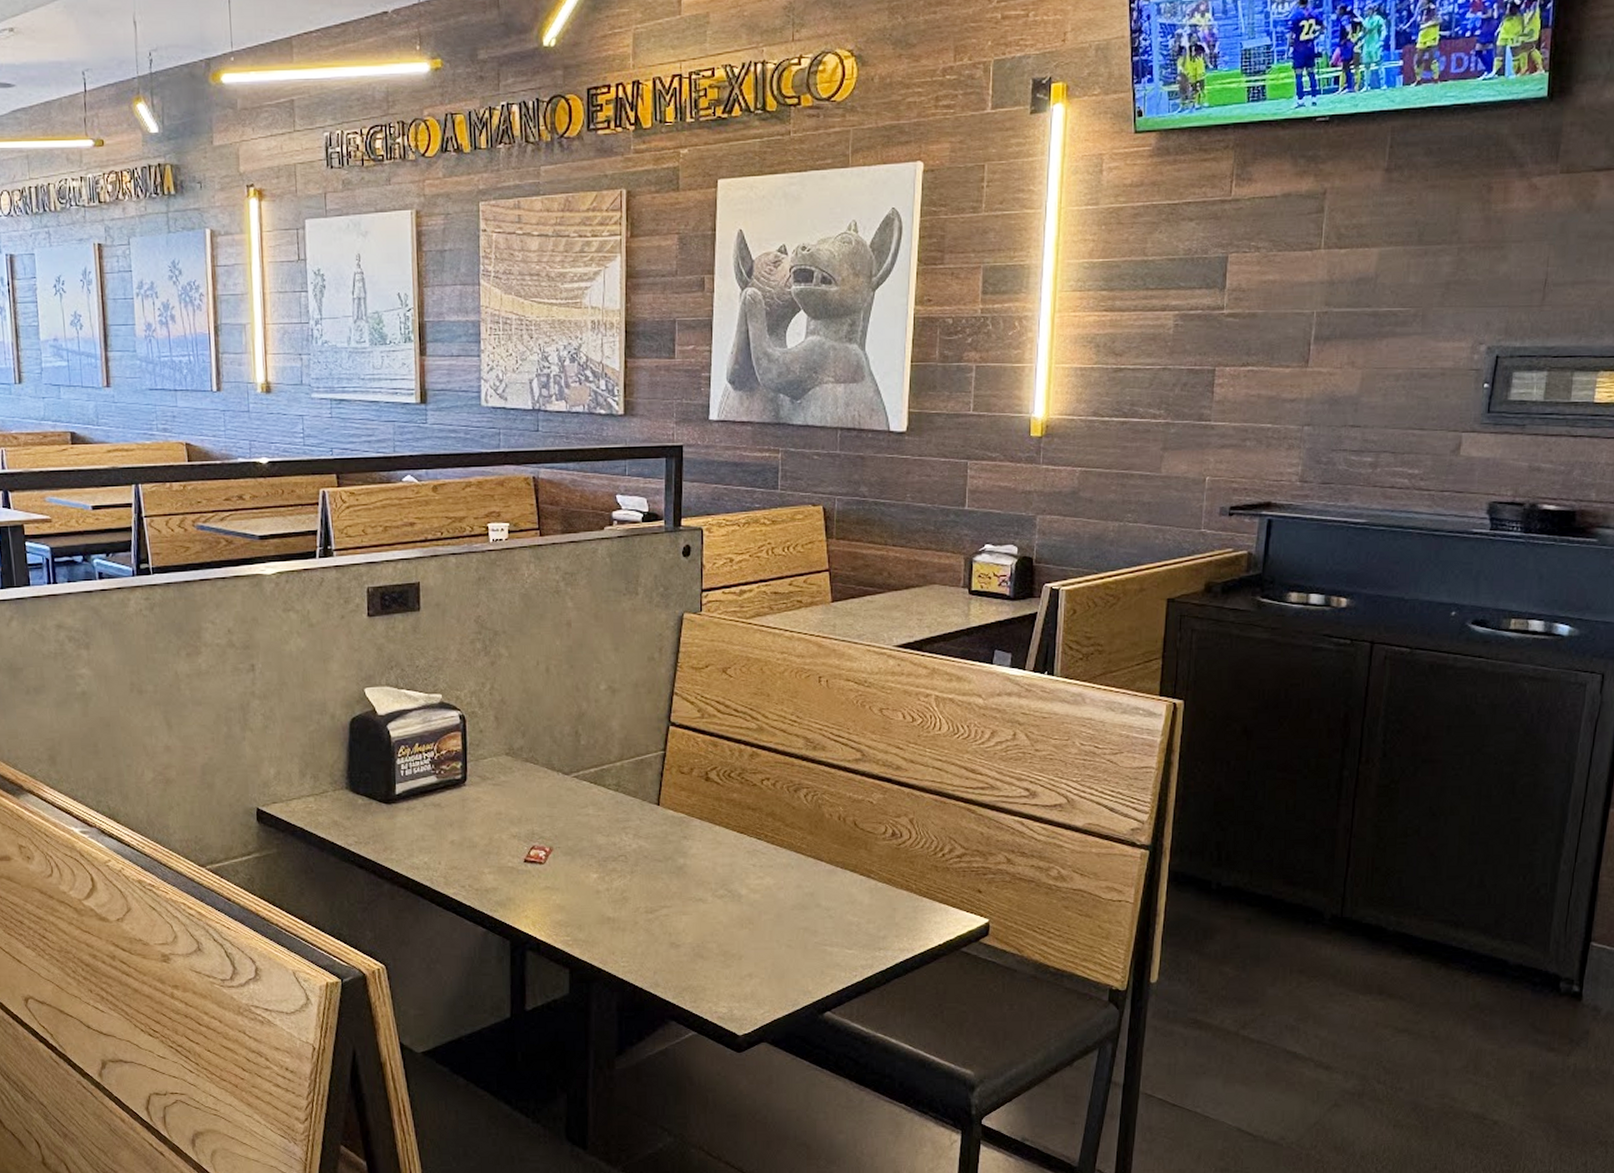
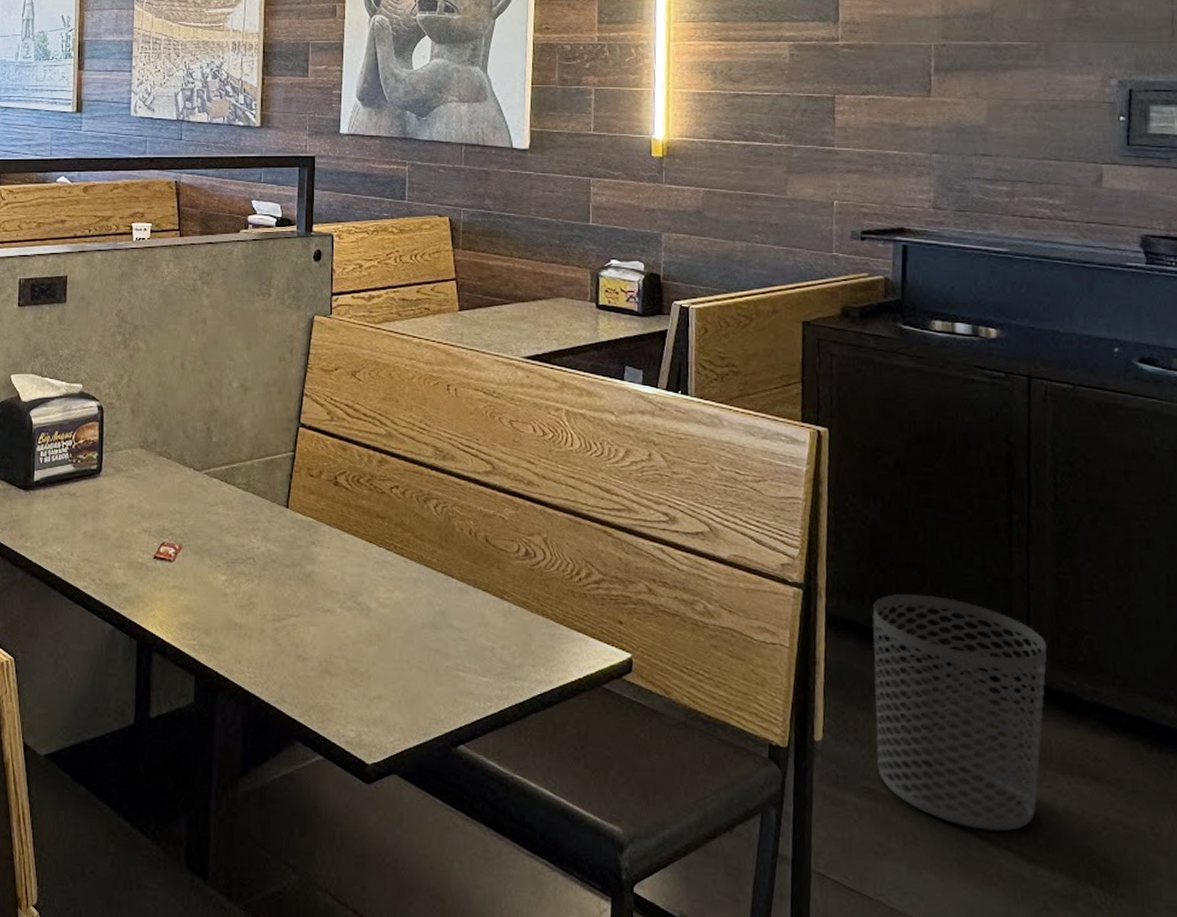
waste bin: none [1204,848,1362,1046] -> present [872,594,1047,832]

